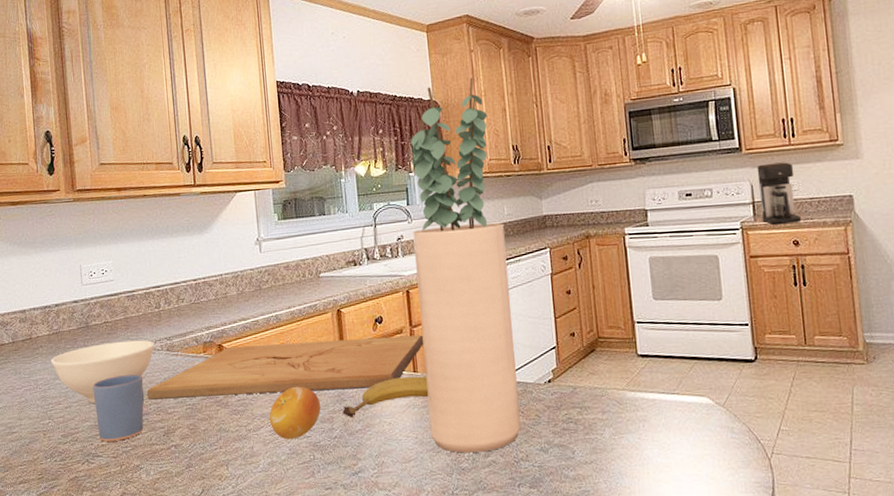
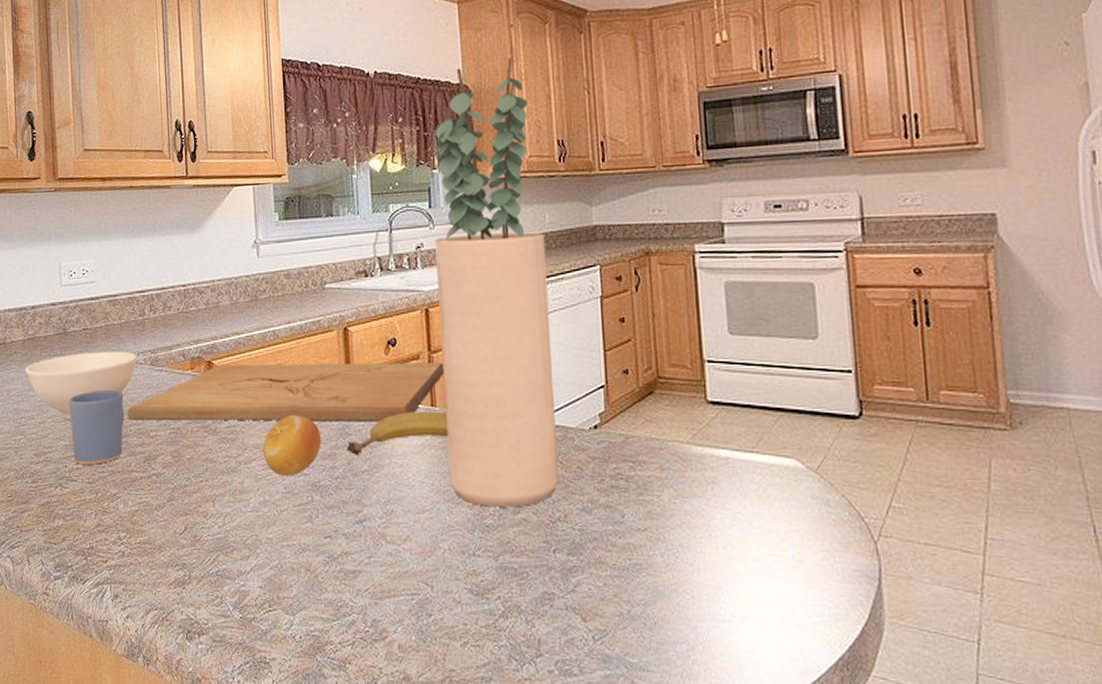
coffee maker: present [756,162,802,226] -> none [867,169,927,249]

